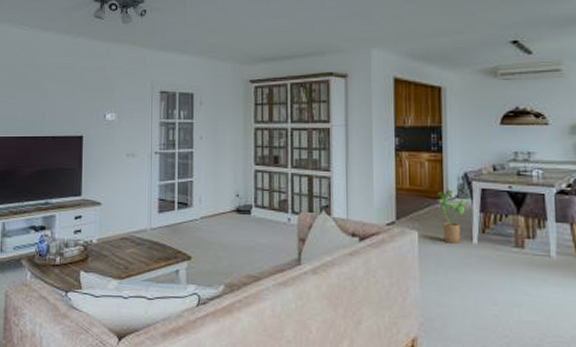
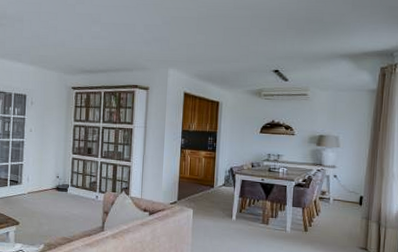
house plant: present [438,190,468,243] -> none [209,180,232,219]

